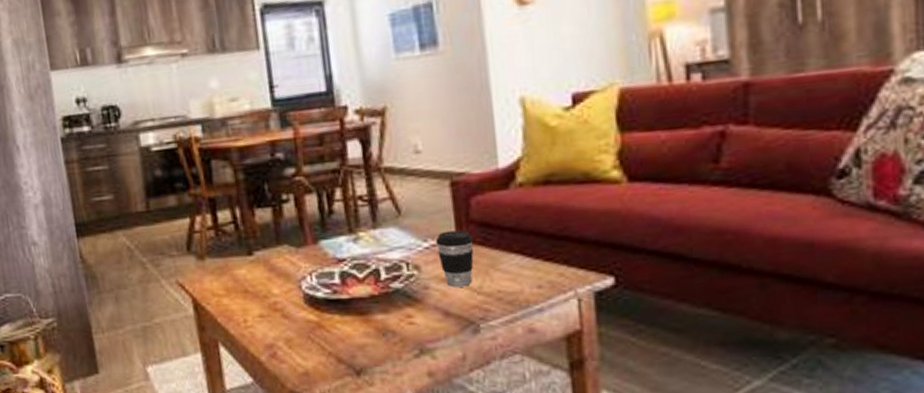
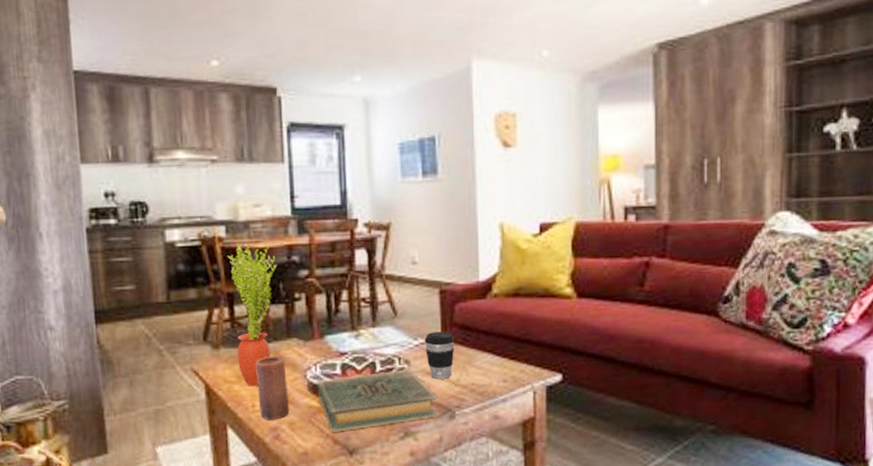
potted plant: none [205,142,261,300] -> present [227,243,278,386]
candle: none [244,265,286,337] -> present [256,355,290,420]
hardback book: none [314,276,460,350] -> present [318,369,439,432]

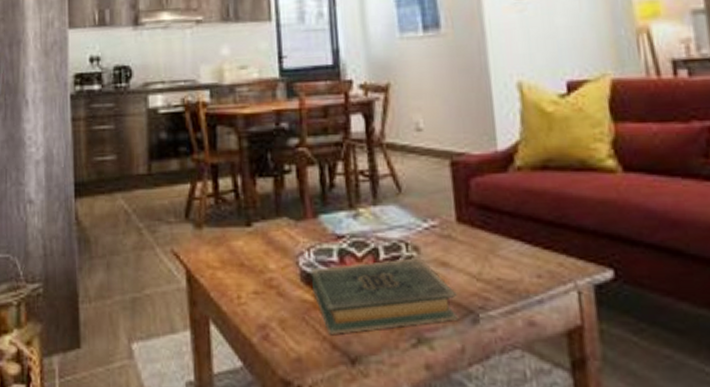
potted plant: present [227,243,278,386] -> none [211,109,265,273]
candle: present [256,355,290,420] -> none [242,237,280,316]
coffee cup: present [424,331,455,380] -> none [435,212,473,272]

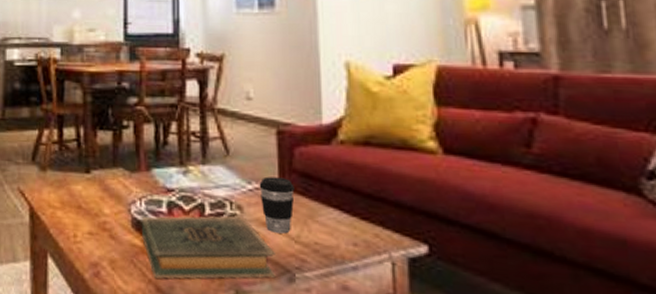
coffee cup: none [435,212,473,272] -> present [259,176,295,234]

